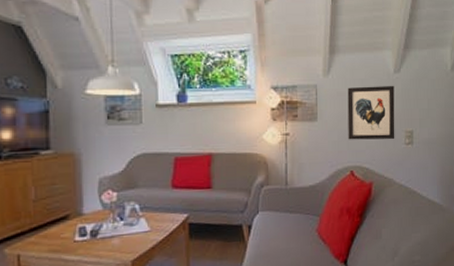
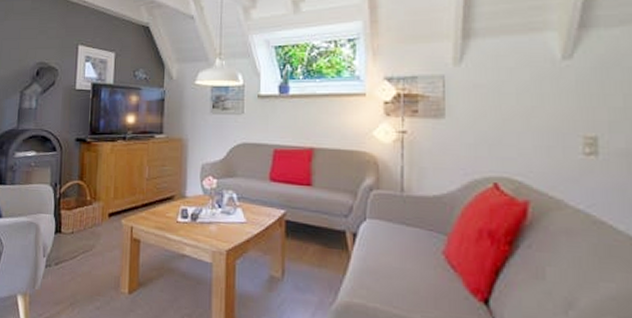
wall art: present [347,85,395,140] -> none [488,75,566,147]

